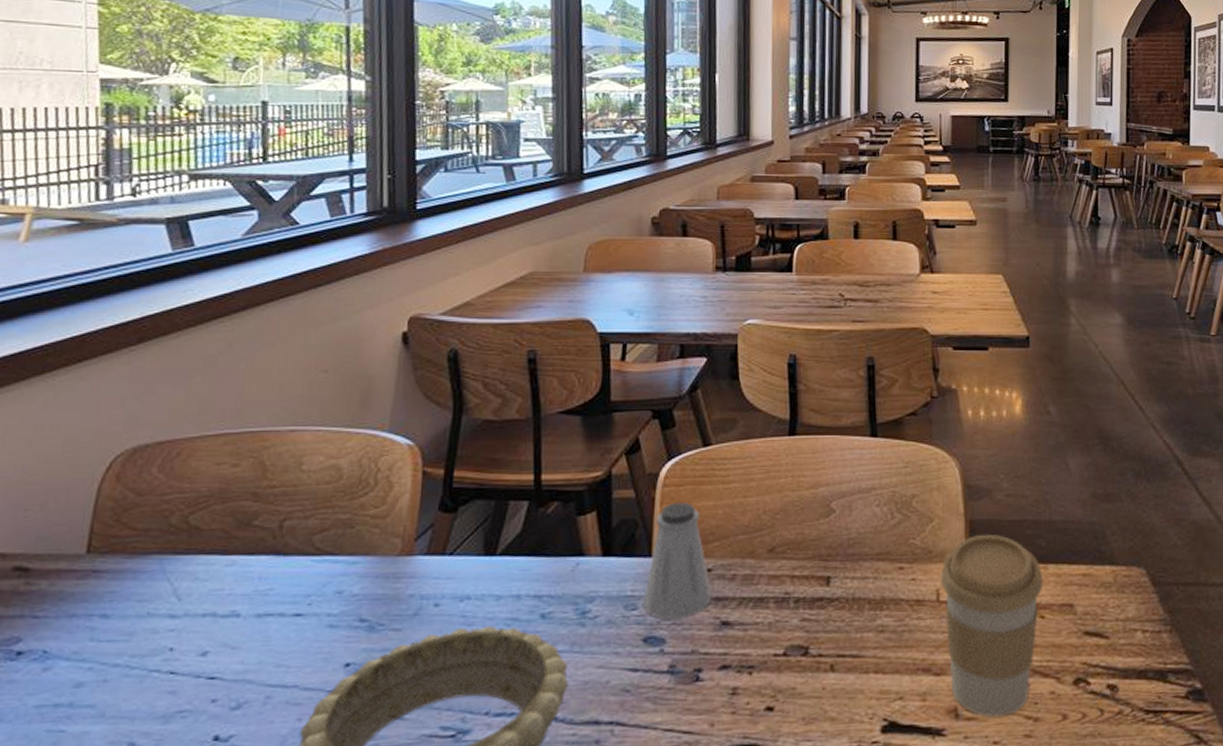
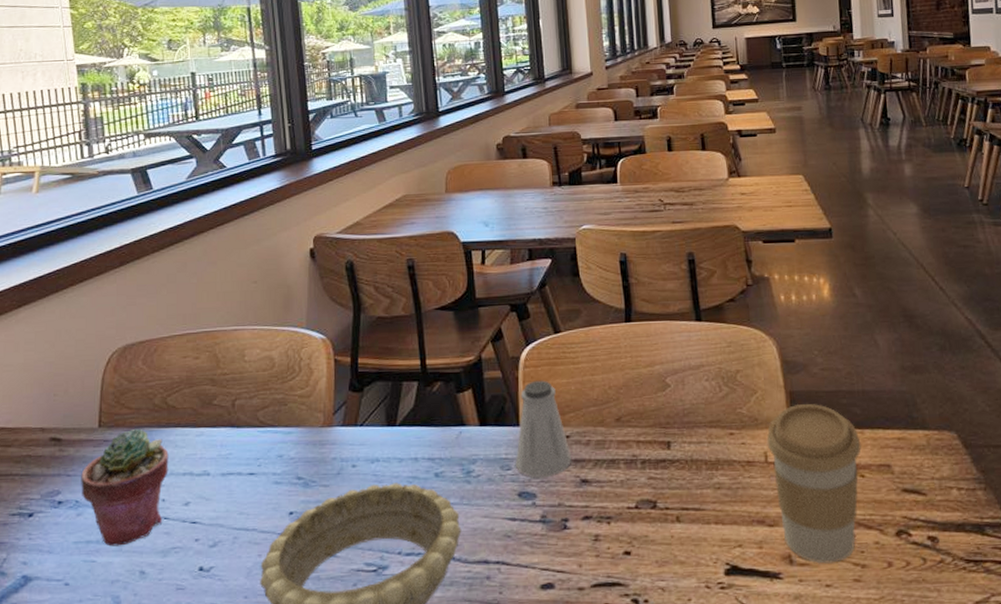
potted succulent: none [52,555,185,711] -> present [81,428,169,547]

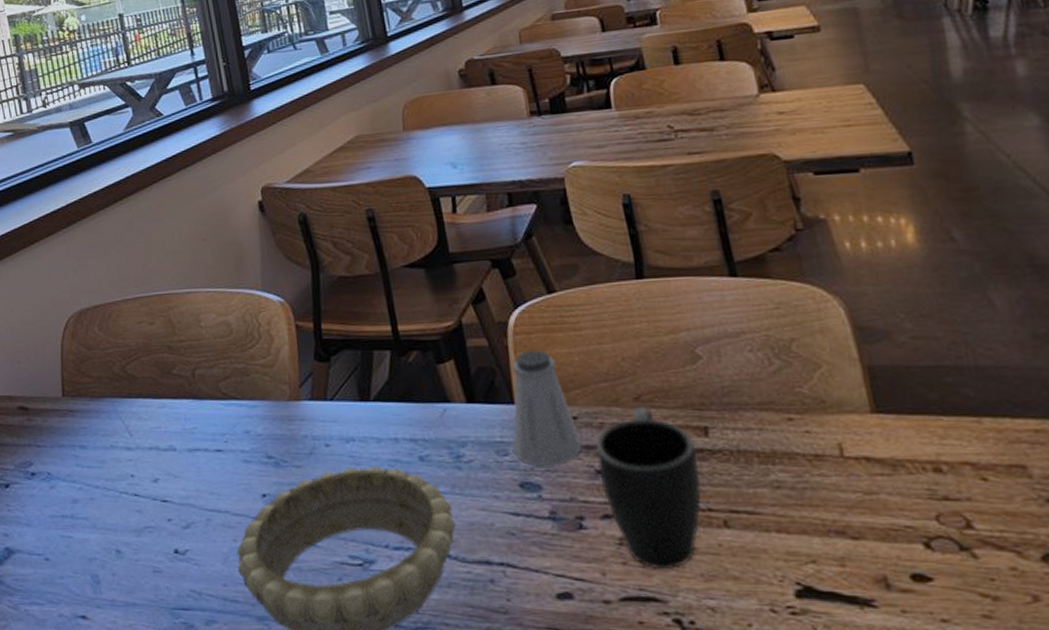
potted succulent: present [81,428,169,547] -> none [50,398,135,522]
mug: none [582,426,662,559] -> present [595,407,702,569]
coffee cup: present [766,403,862,564] -> none [839,381,981,592]

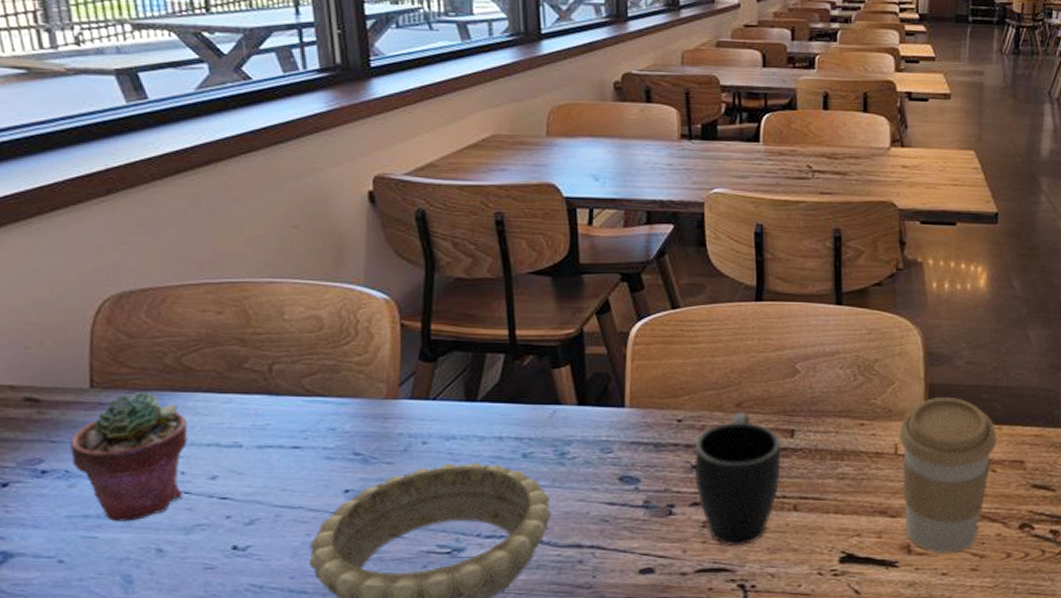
potted succulent: none [50,398,135,522] -> present [70,391,188,522]
saltshaker: present [512,349,582,465] -> none [617,359,682,461]
coffee cup: none [839,381,981,592] -> present [898,396,997,554]

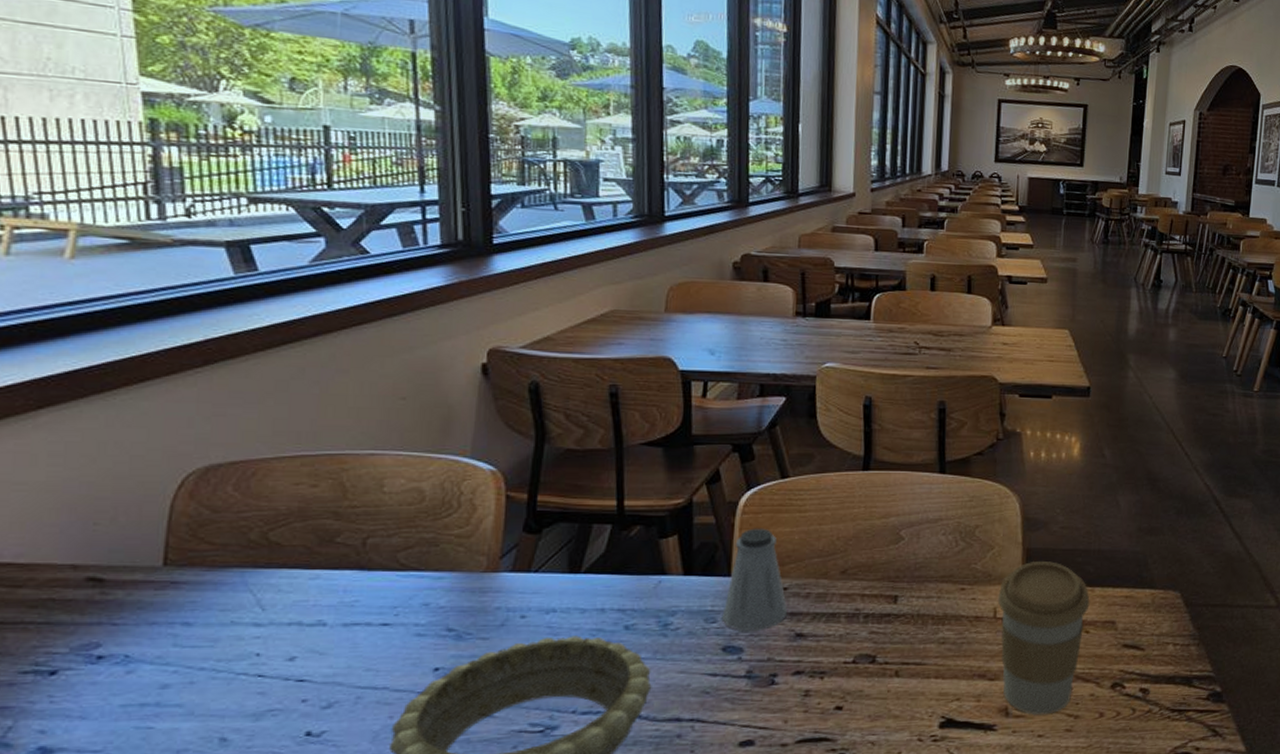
potted succulent: present [70,391,188,522] -> none [133,568,268,710]
saltshaker: none [617,359,682,461] -> present [721,528,787,631]
mug: present [694,412,782,545] -> none [798,579,884,714]

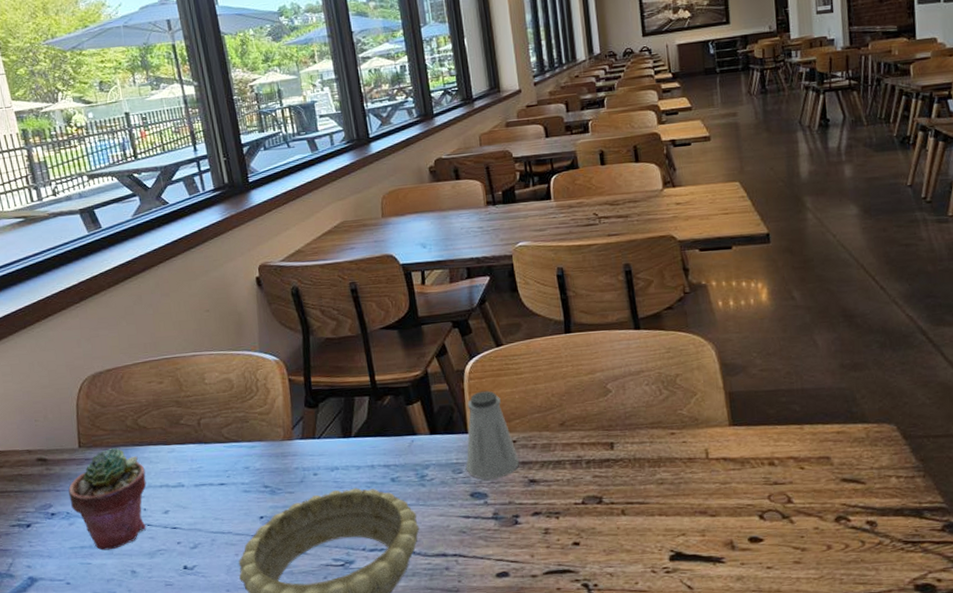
potted succulent: none [133,568,268,710] -> present [68,447,147,551]
coffee cup: present [997,560,1090,715] -> none [707,402,801,548]

